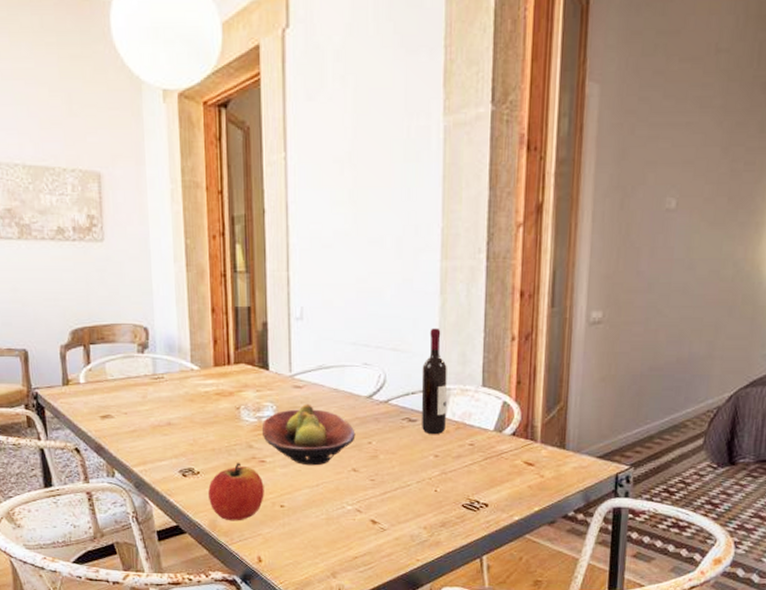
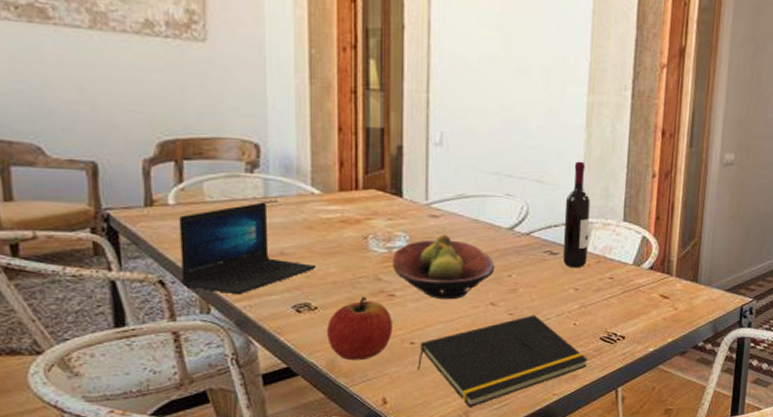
laptop: none [88,379,197,461] -> present [179,202,315,295]
notepad: none [288,481,451,569] -> present [417,315,588,407]

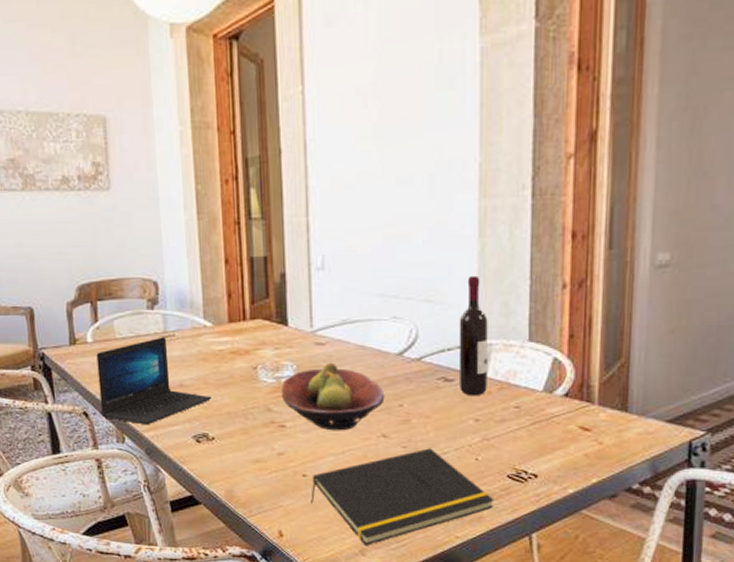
apple: present [327,297,393,361] -> none [224,428,285,492]

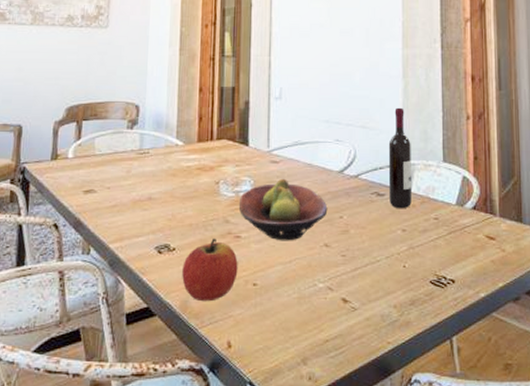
laptop: present [96,337,211,425] -> none [71,154,176,237]
apple: none [224,428,285,492] -> present [182,238,238,302]
notepad: present [311,448,495,545] -> none [259,256,420,354]

